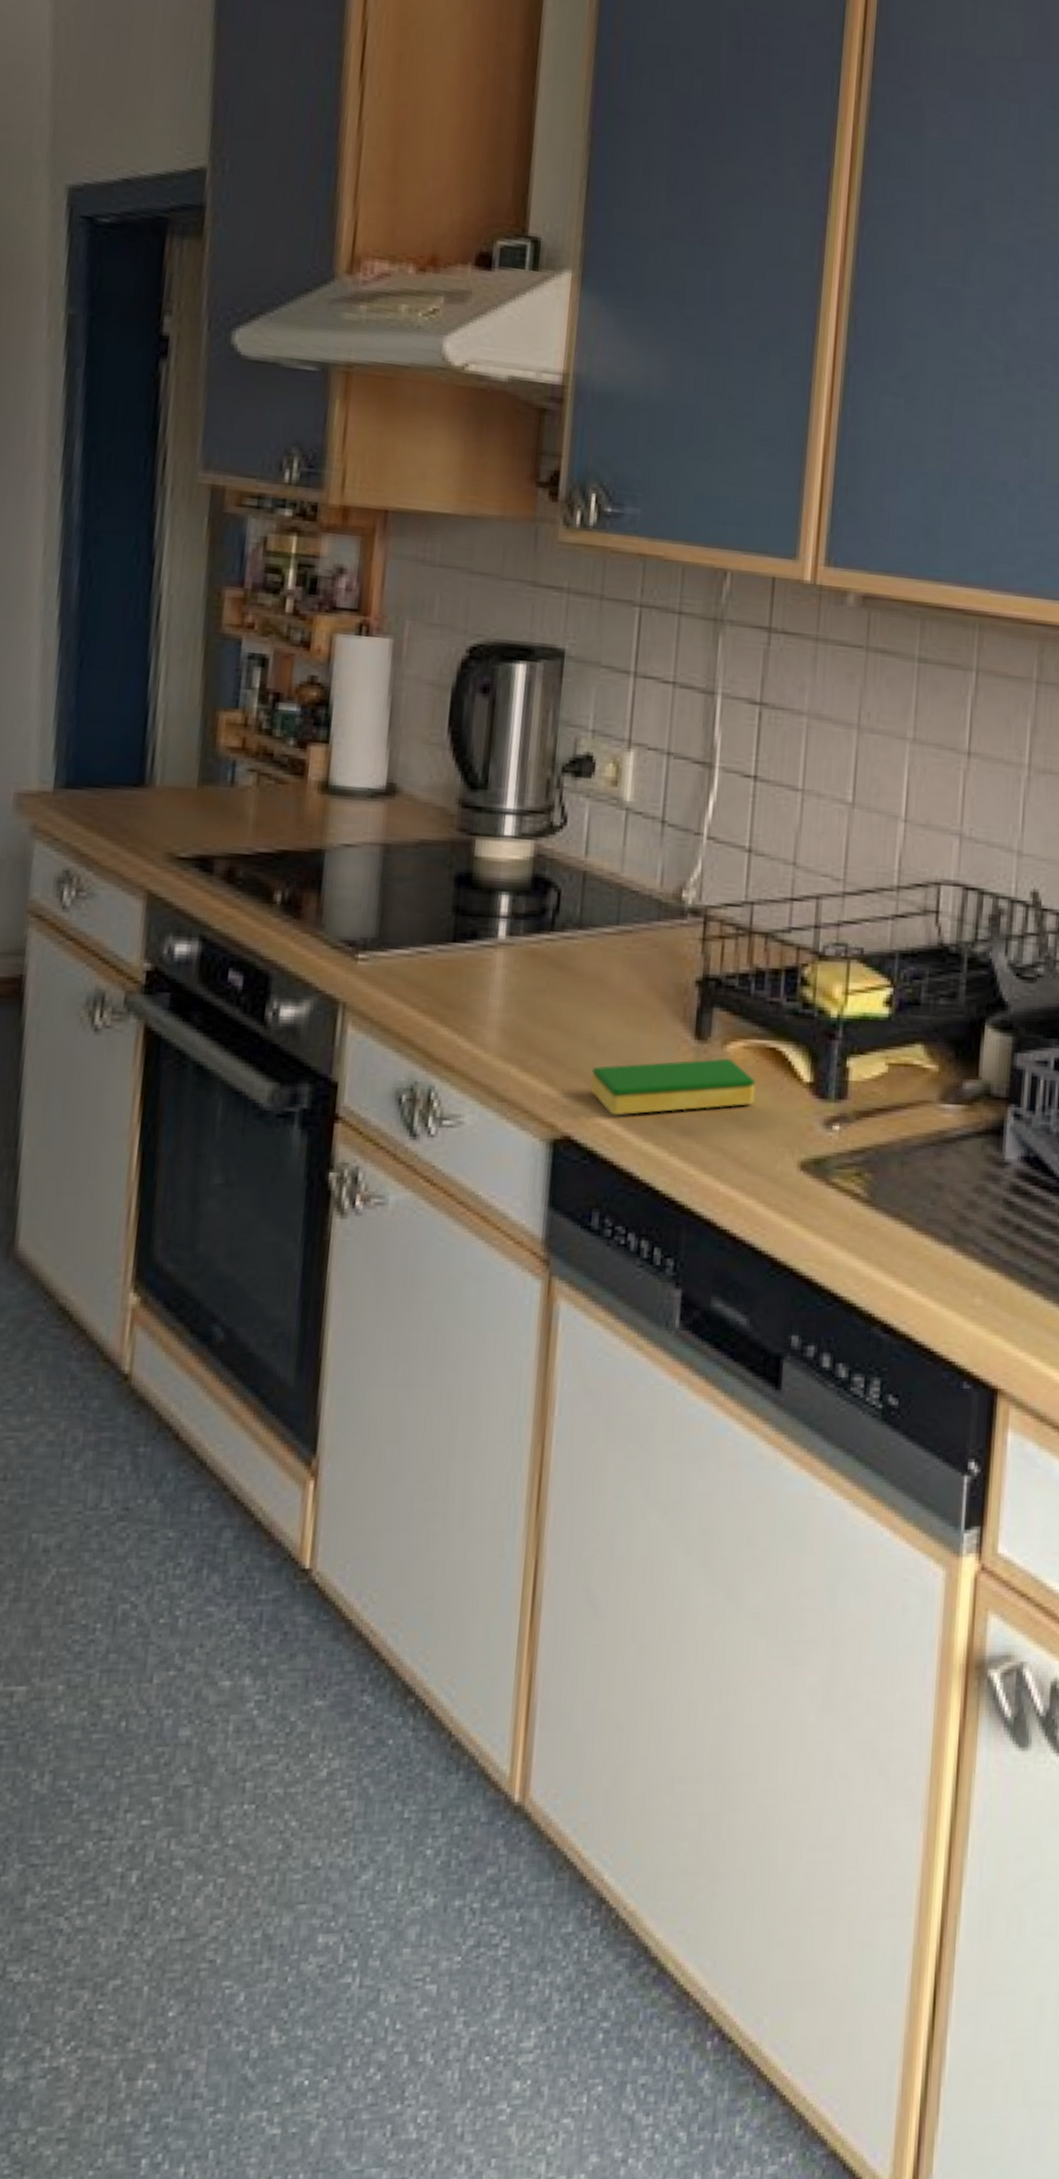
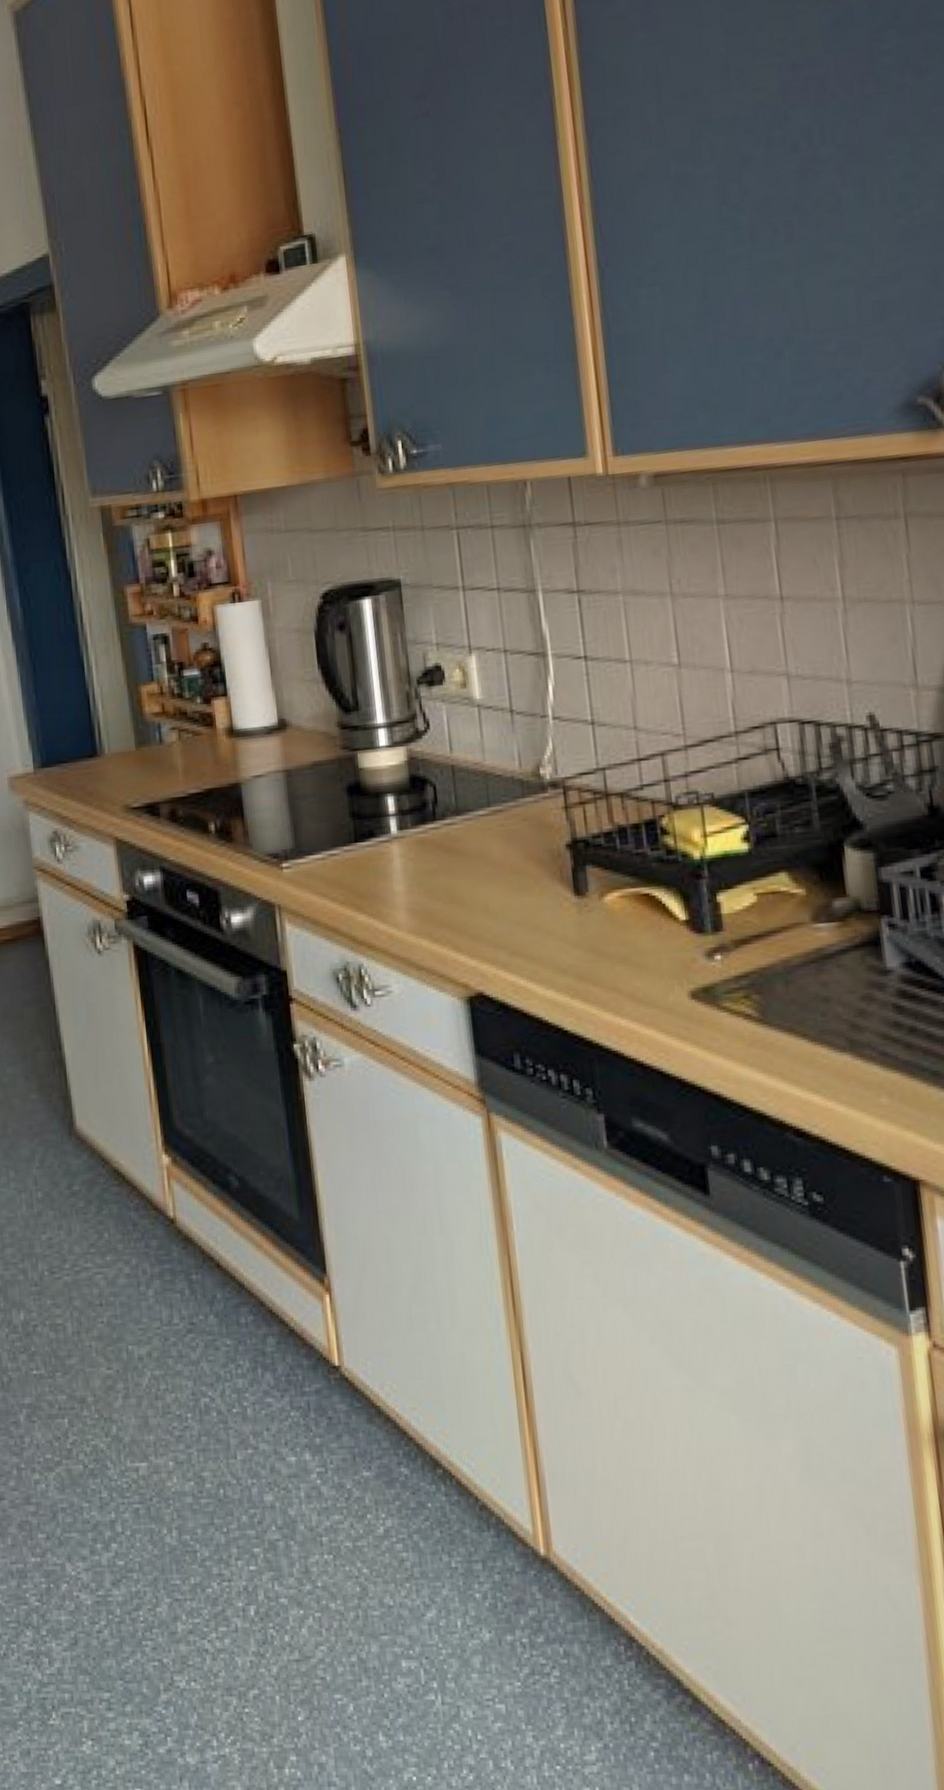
dish sponge: present [590,1058,756,1116] -> none [490,908,638,970]

